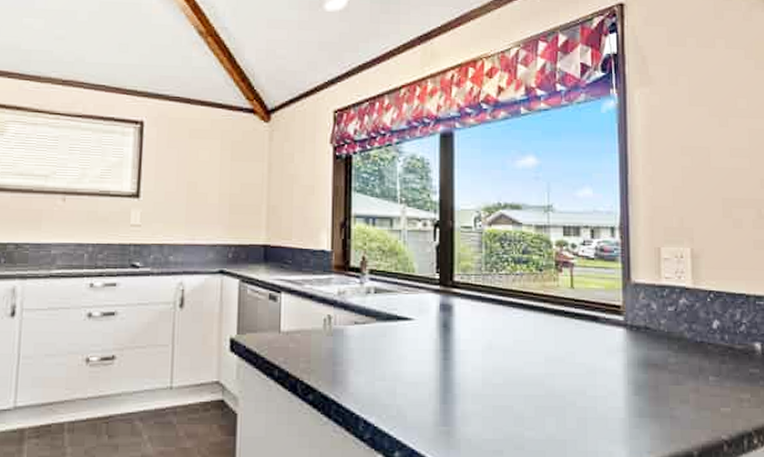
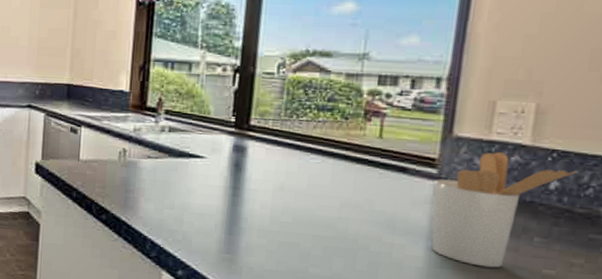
utensil holder: none [621,296,732,412] -> present [430,152,579,268]

